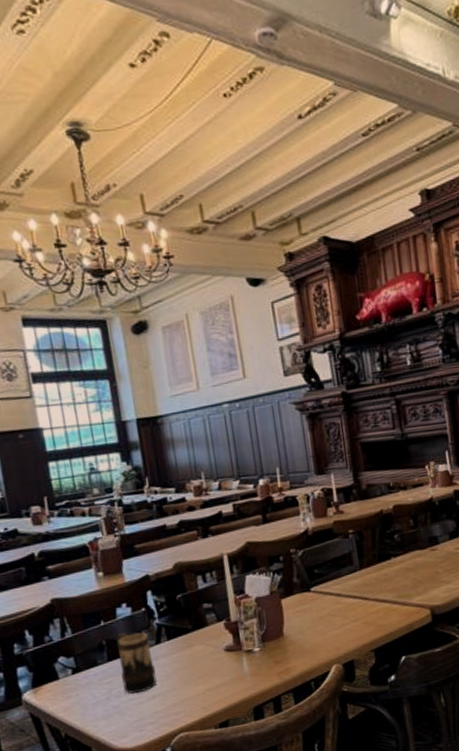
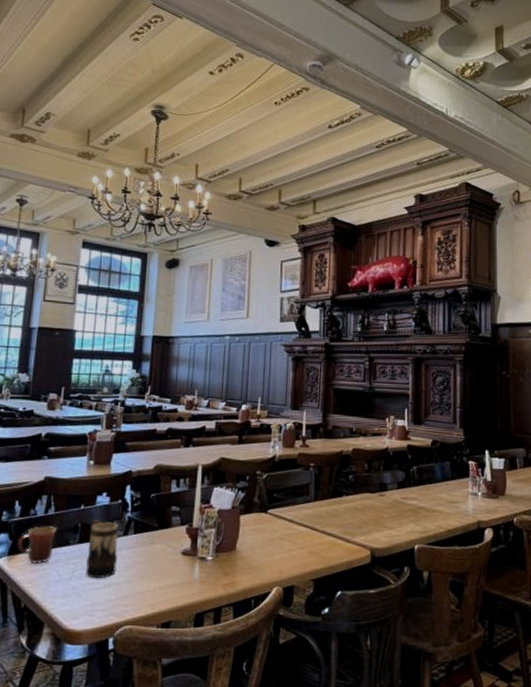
mug: none [38,649,83,692] -> present [17,526,56,565]

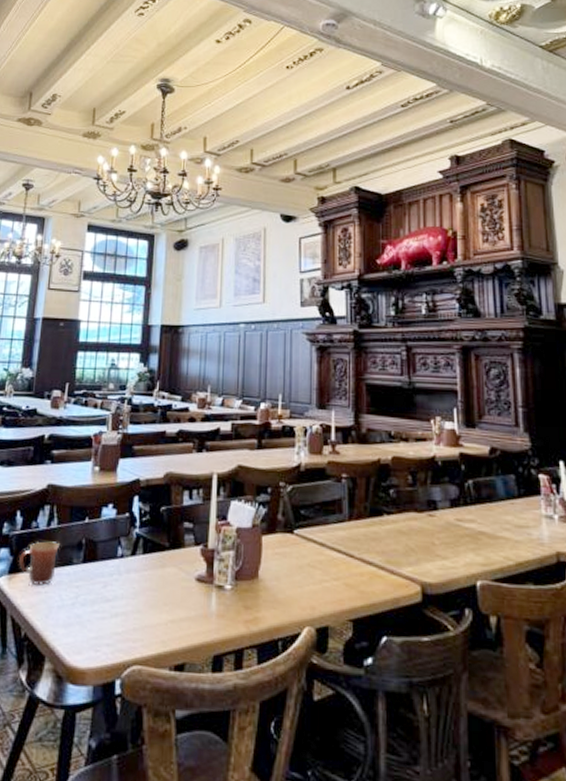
beer mug: present [86,520,118,578] -> none [90,535,125,606]

